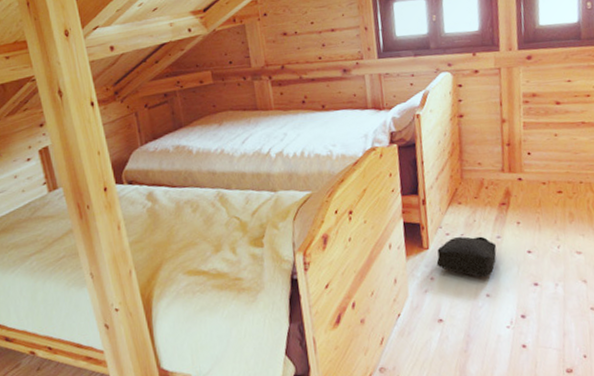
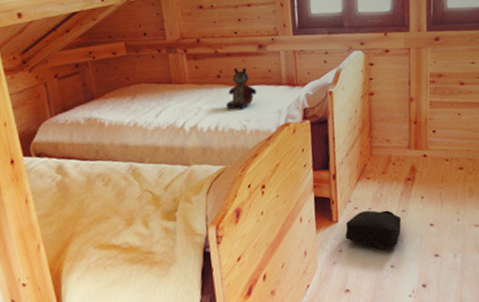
stuffed bear: none [311,92,342,134] -> present [225,67,257,109]

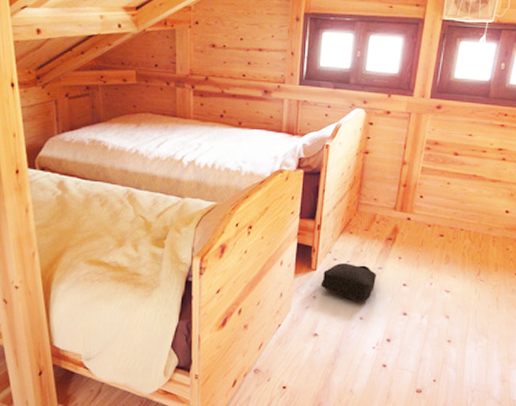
stuffed bear: present [225,67,257,109] -> none [225,110,257,150]

